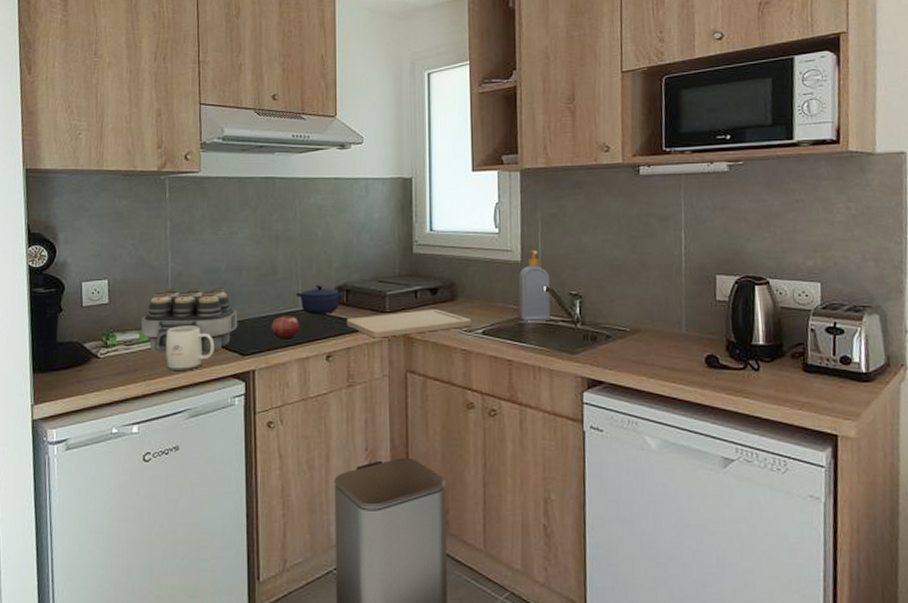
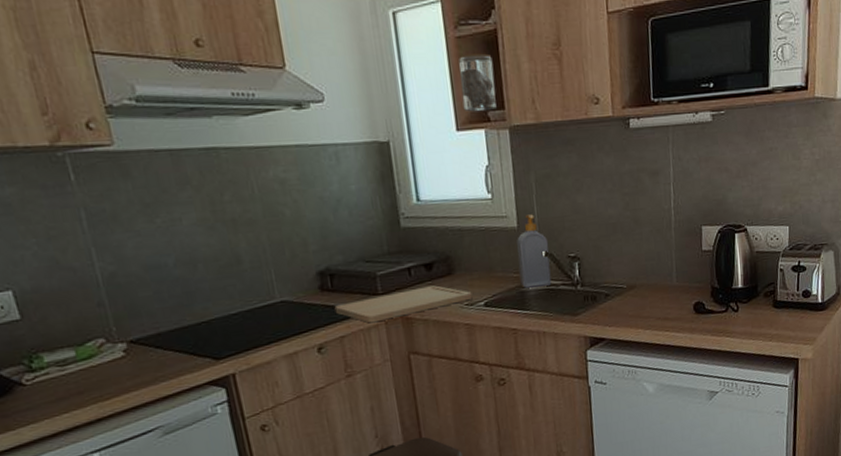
spice rack: present [141,288,238,352] -> none [73,286,204,370]
mug: present [165,325,215,371] -> none [111,333,180,388]
fruit: present [271,314,299,338] -> none [245,309,281,336]
cooking pot: present [295,285,343,314] -> none [269,271,327,305]
jar: none [479,106,511,156] -> present [459,53,497,112]

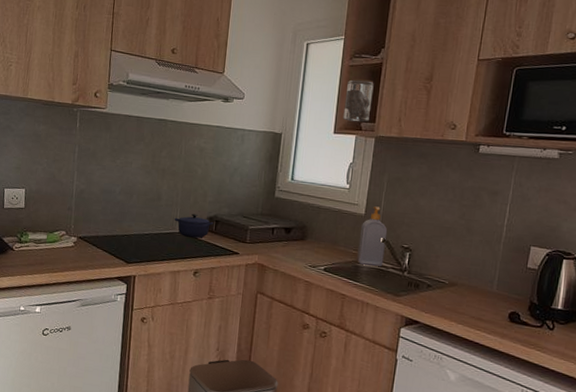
cooking pot: none [269,271,327,305] -> present [174,213,213,238]
cutting board: present [334,285,473,323] -> none [213,243,316,264]

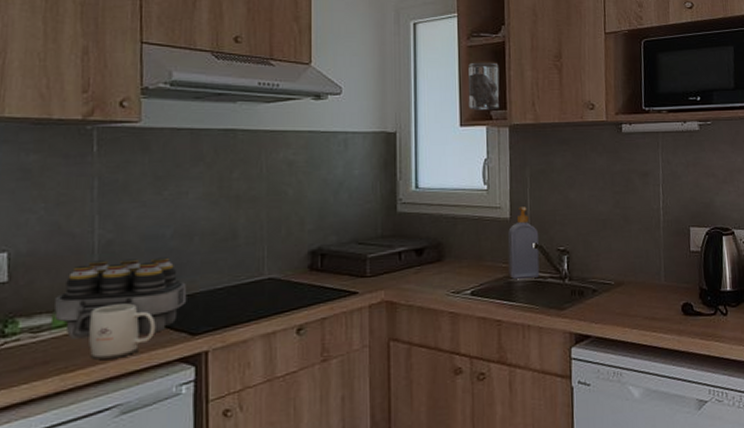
spice rack: none [48,202,126,257] -> present [54,257,187,339]
mug: none [66,233,106,269] -> present [88,303,156,360]
cooking pot: present [174,213,213,238] -> none [260,249,317,283]

